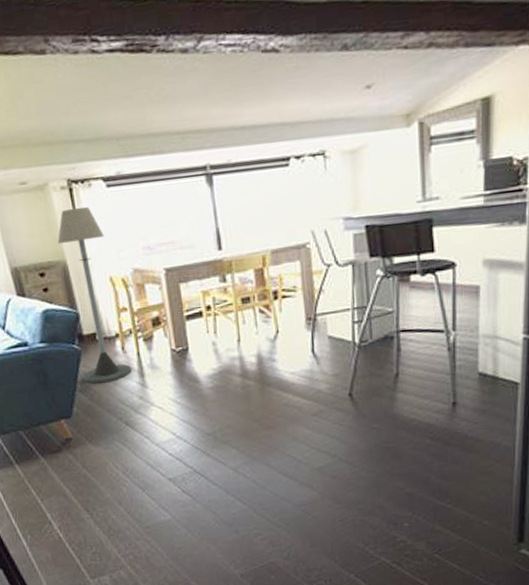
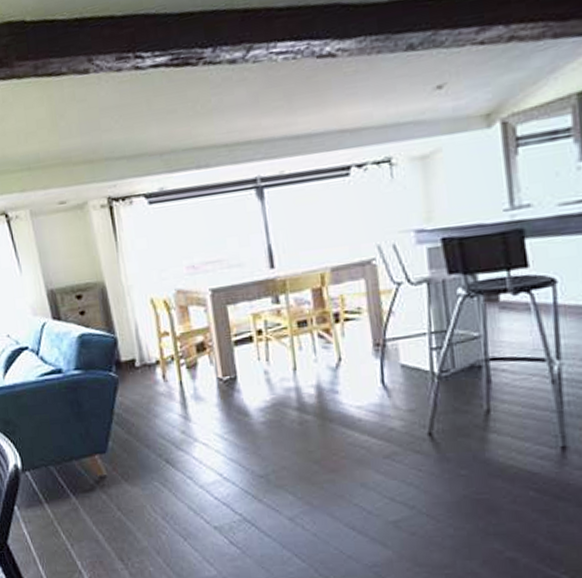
floor lamp: present [57,206,132,384] -> none [96,224,173,416]

